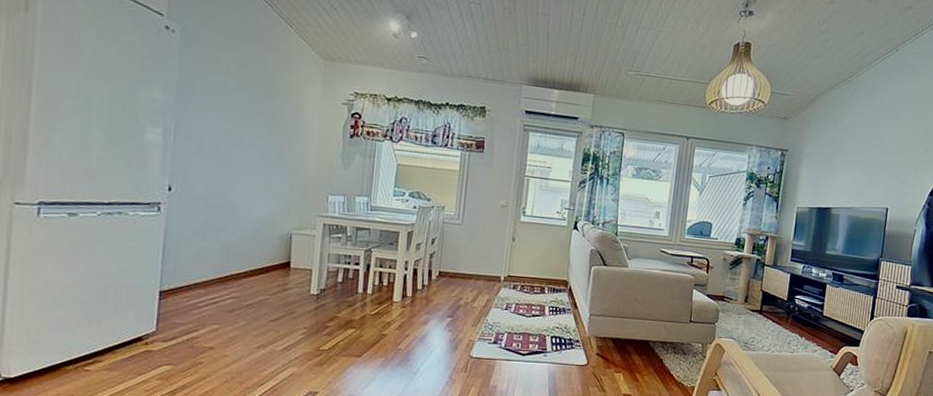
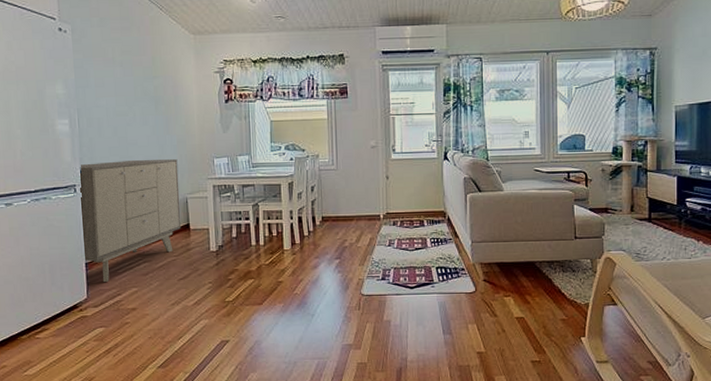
sideboard: none [160,181,287,316] -> present [80,159,181,283]

